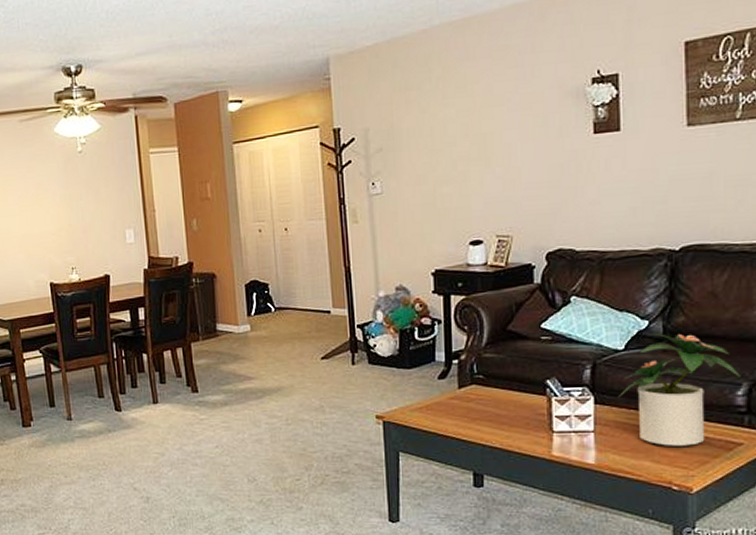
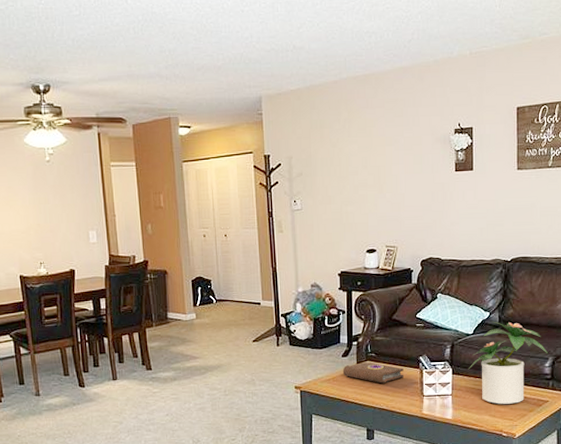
book: none [439,386,524,414] -> present [342,362,404,384]

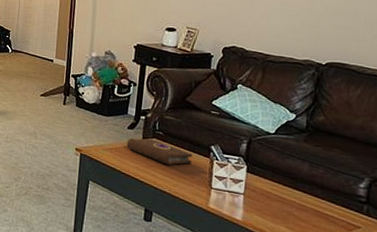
potted plant: present [468,321,548,405] -> none [265,124,364,221]

